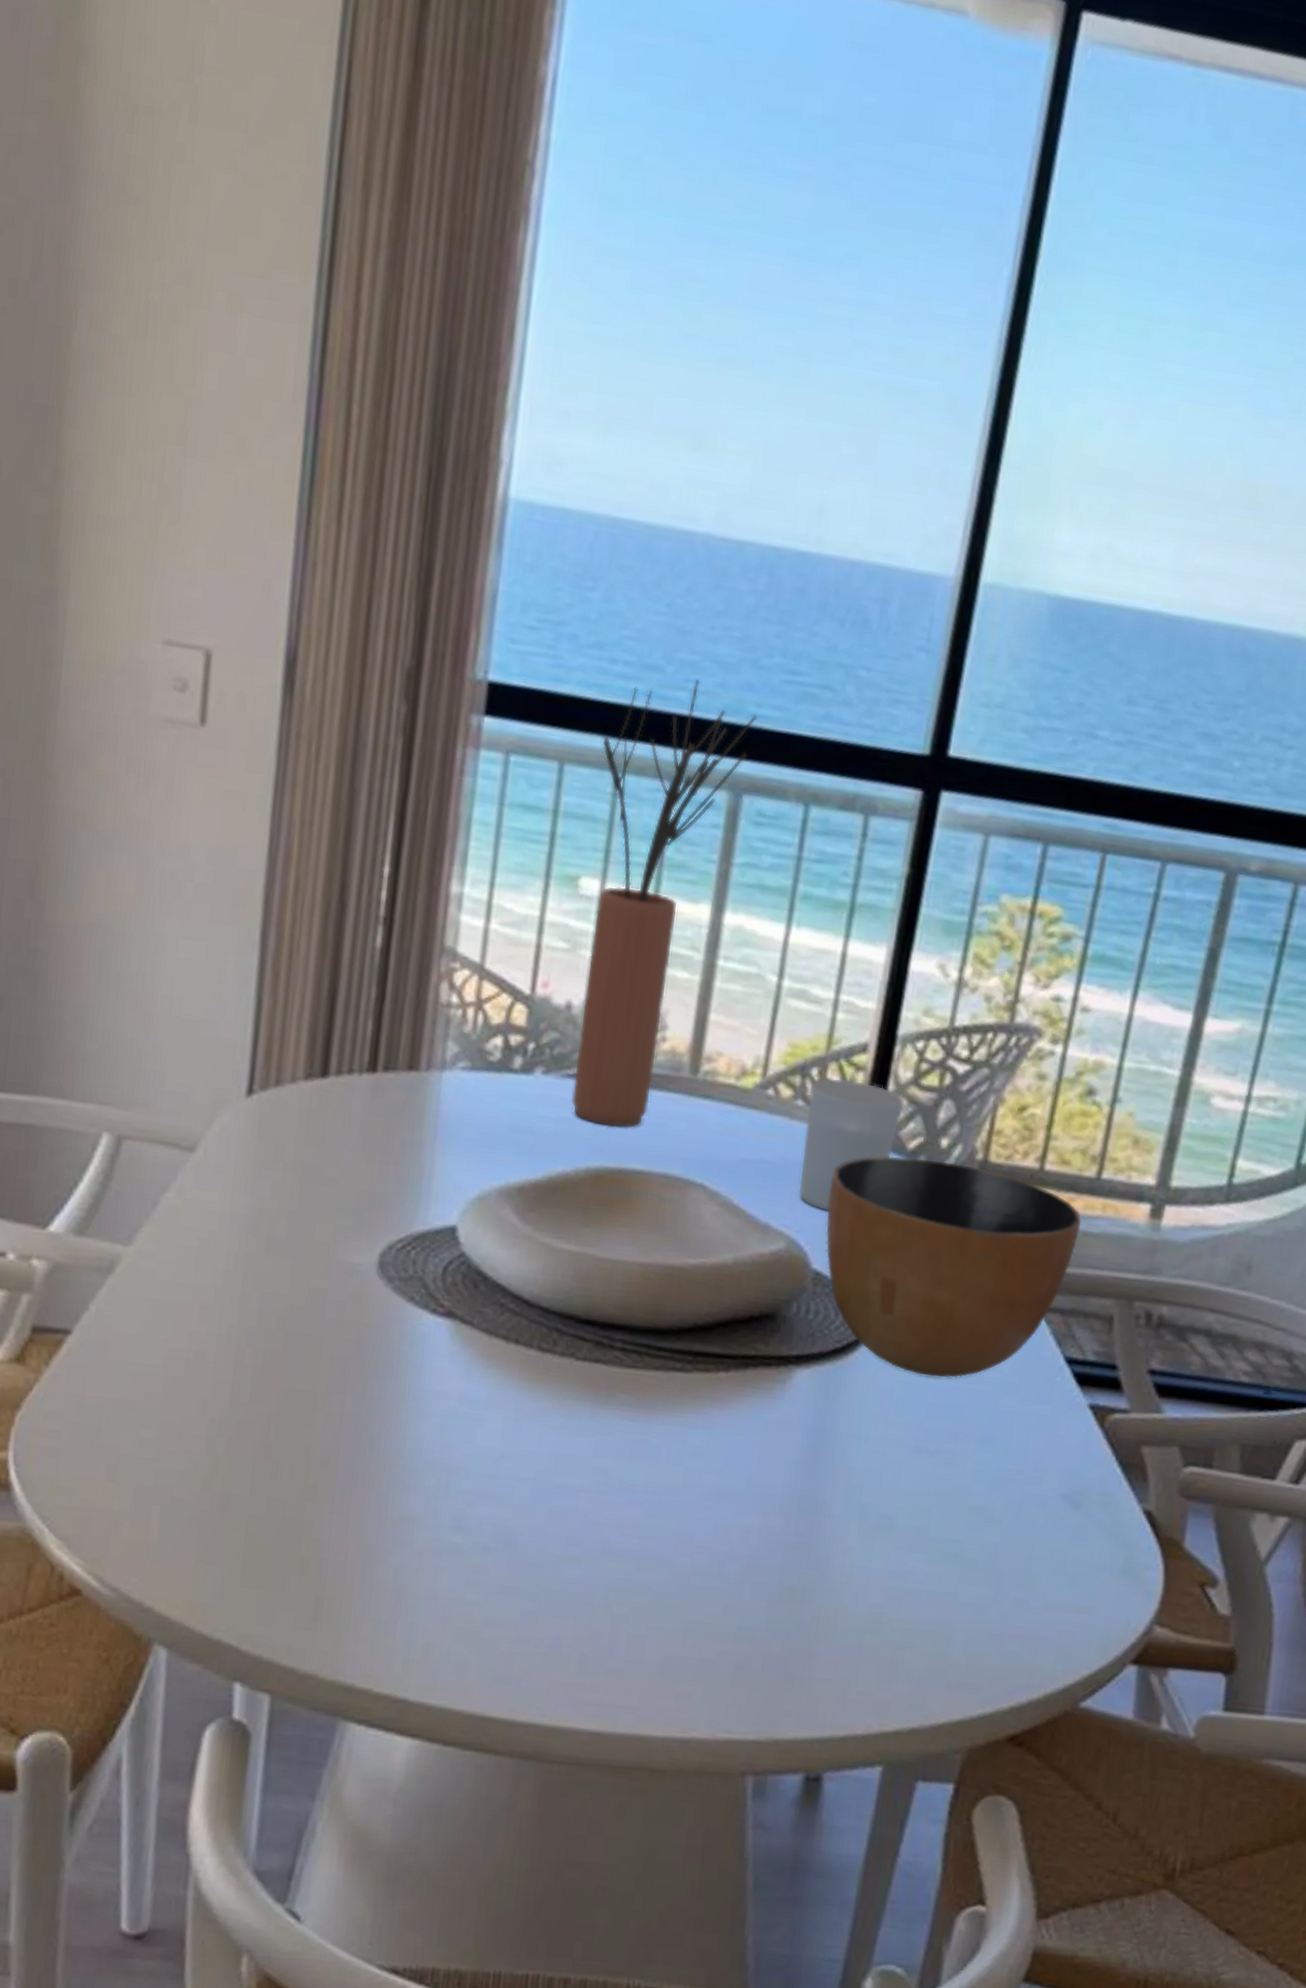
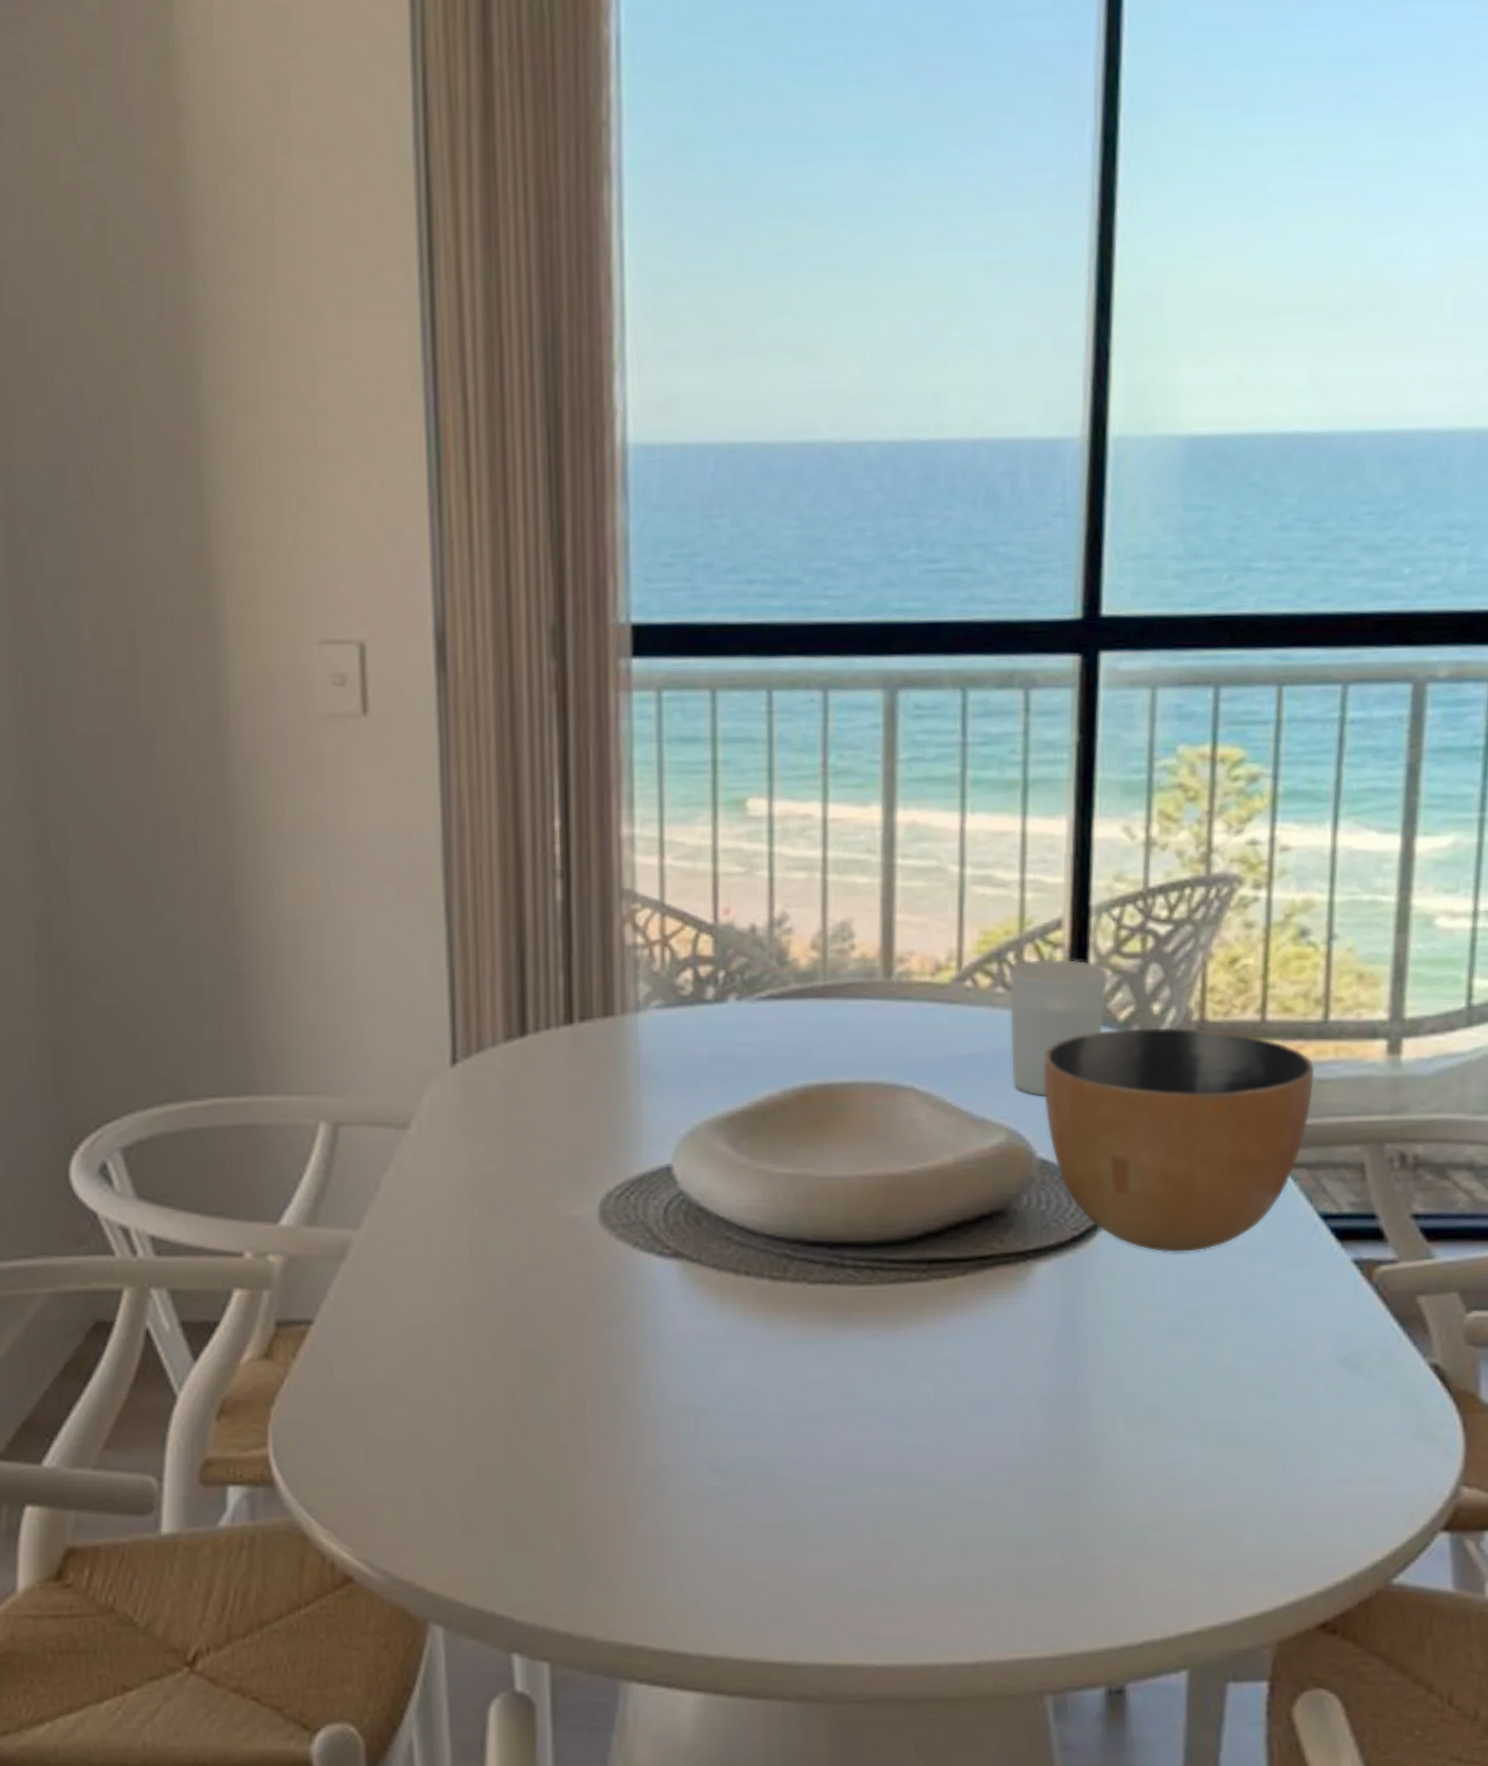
vase: present [570,679,758,1128] -> none [750,584,902,1043]

